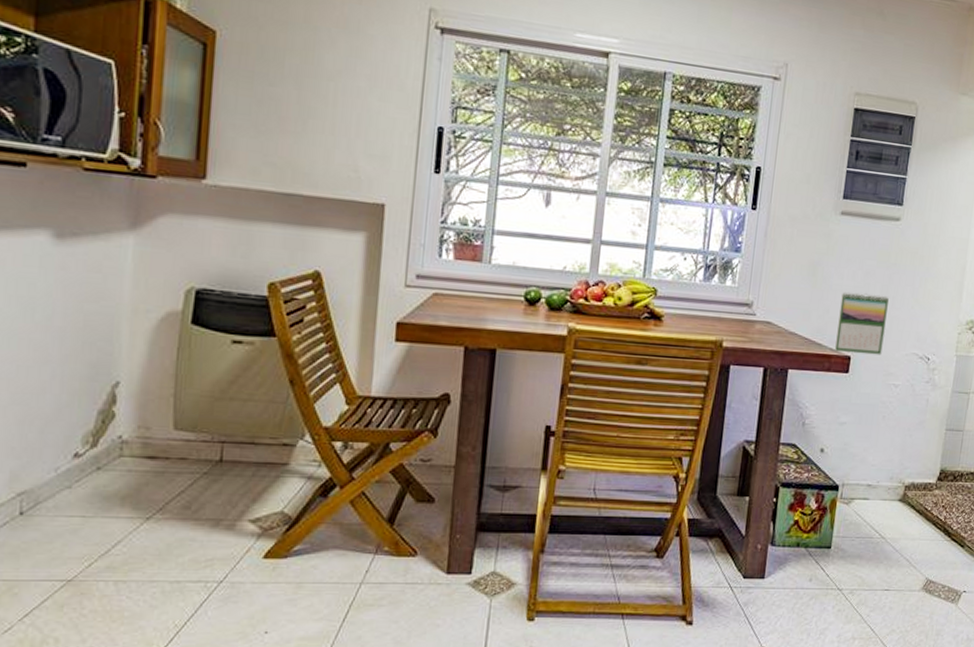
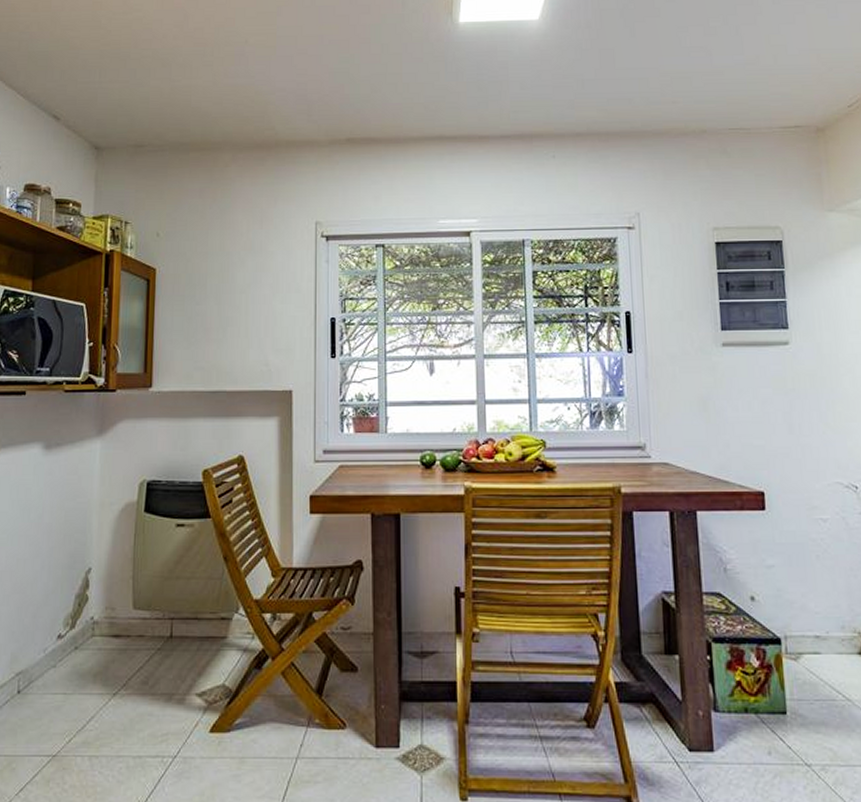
calendar: present [834,291,889,355] -> none [740,423,799,488]

